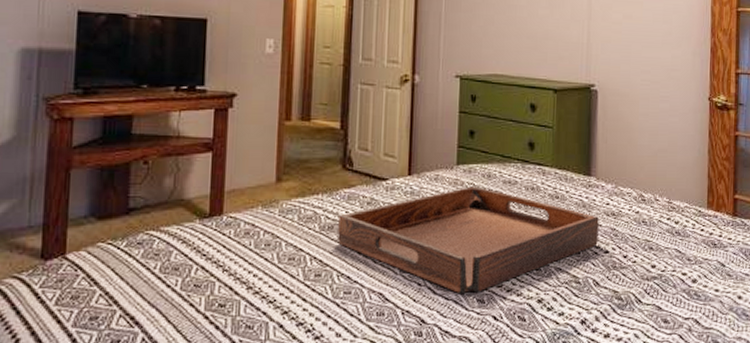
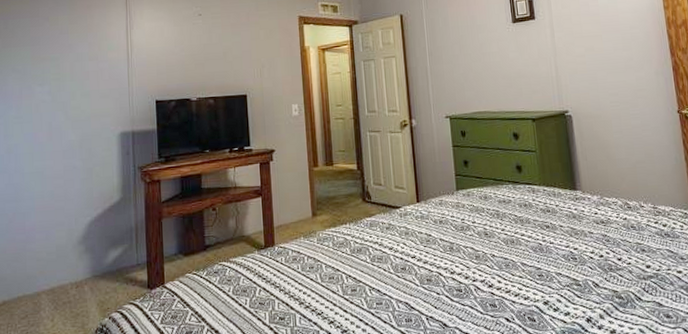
serving tray: present [338,186,599,294] -> none [365,207,592,301]

